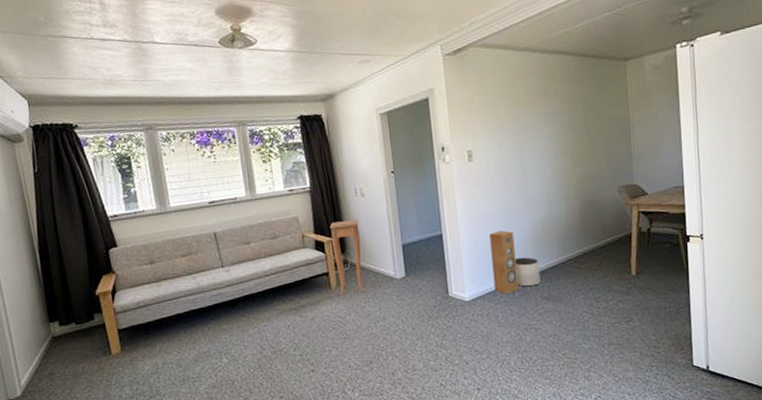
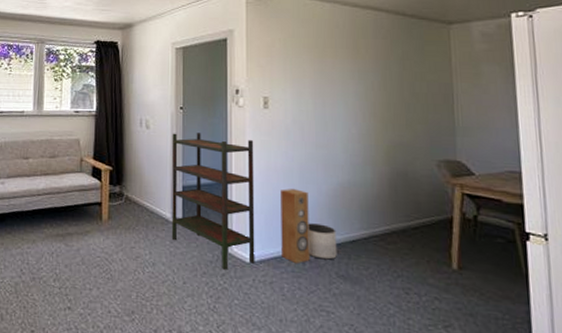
side table: present [329,220,364,295] -> none [109,150,140,231]
bookshelf: none [386,193,473,311] -> present [171,133,255,270]

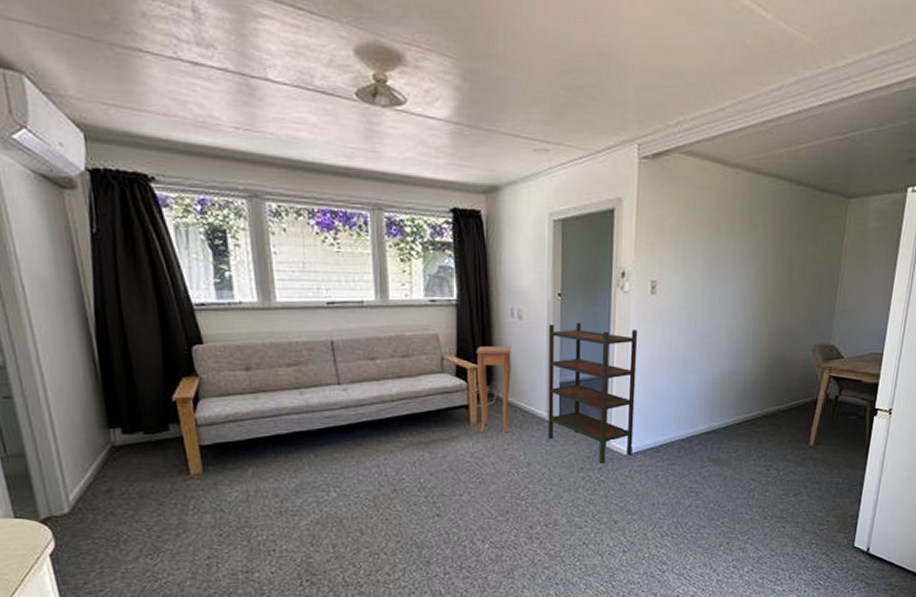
side table: none [109,150,140,231] -> present [476,346,511,433]
speaker: present [280,189,310,264] -> none [658,380,689,453]
planter: present [308,223,337,260] -> none [684,413,712,446]

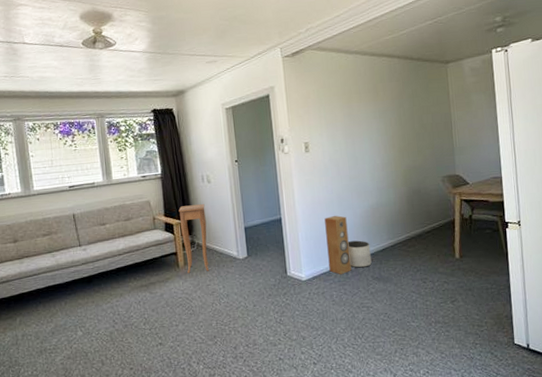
bookshelf: present [547,323,638,464] -> none [230,180,309,290]
speaker: none [658,380,689,453] -> present [324,216,352,275]
planter: none [684,413,712,446] -> present [348,240,372,268]

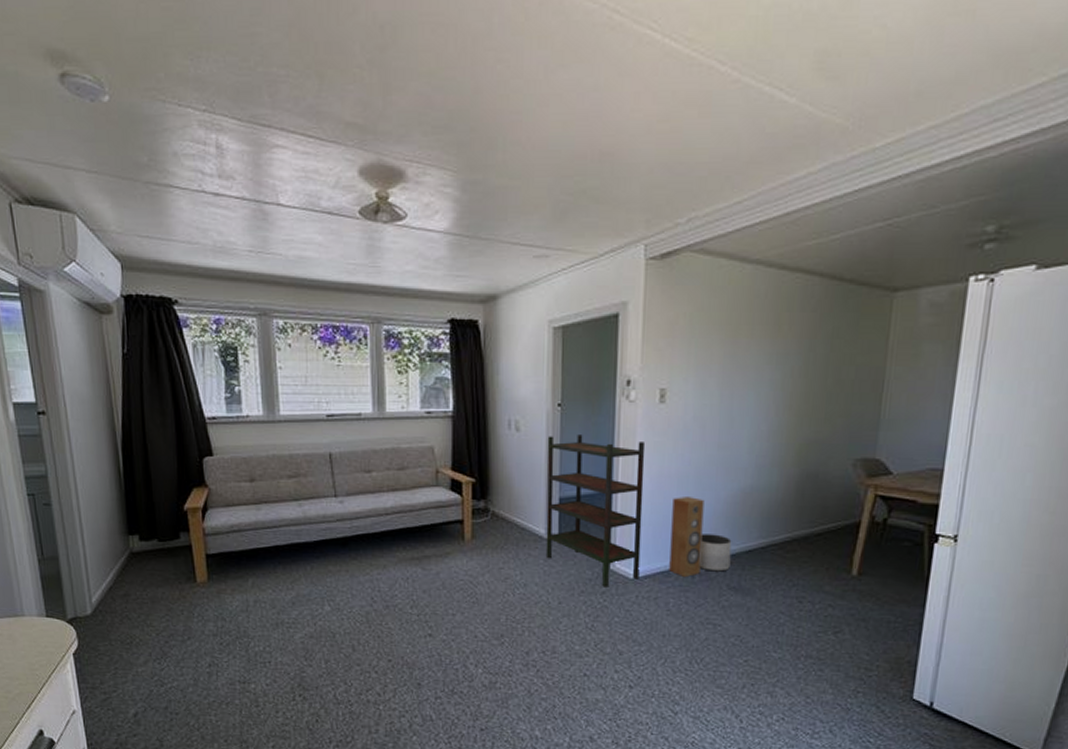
side table: present [178,204,209,273] -> none [471,459,508,550]
bookshelf: none [230,180,309,290] -> present [545,435,646,587]

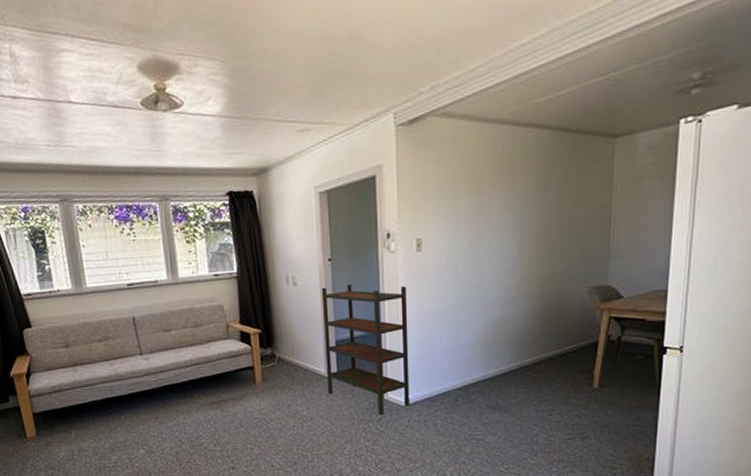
speaker: present [669,497,704,578] -> none [434,331,462,402]
planter: present [699,534,732,572] -> none [460,361,488,394]

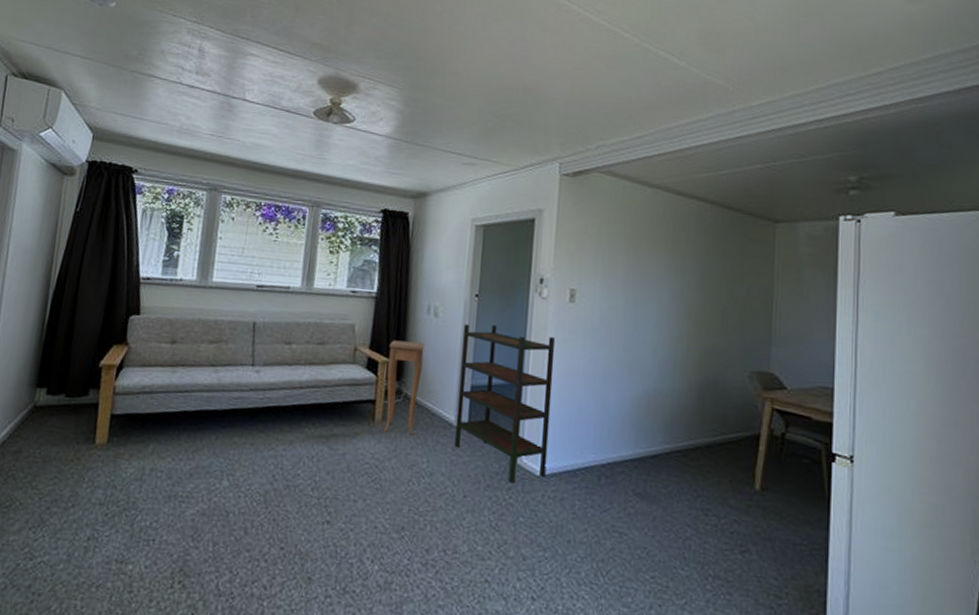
side table: none [257,311,291,391] -> present [384,340,425,435]

